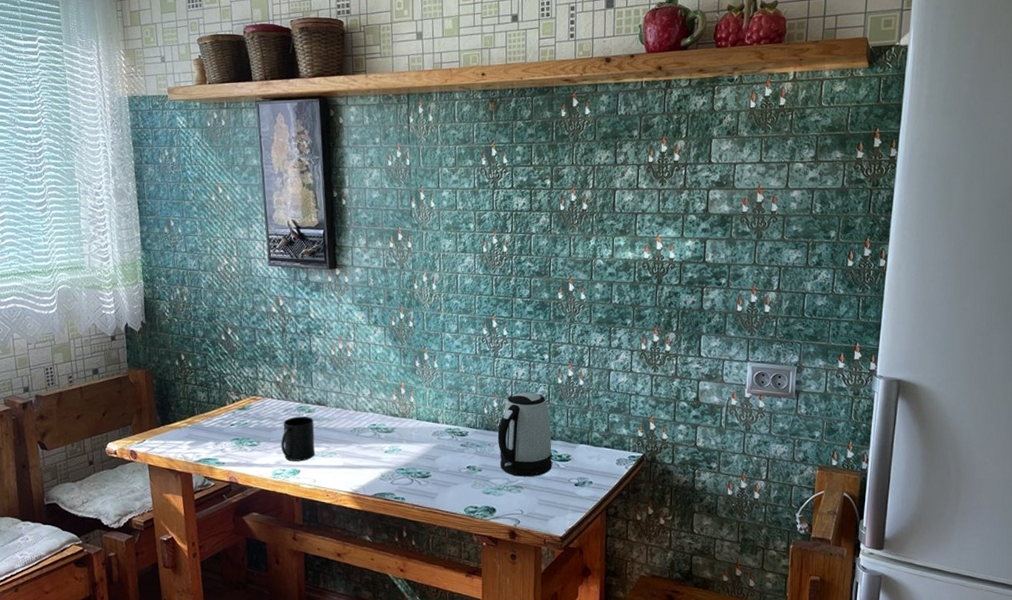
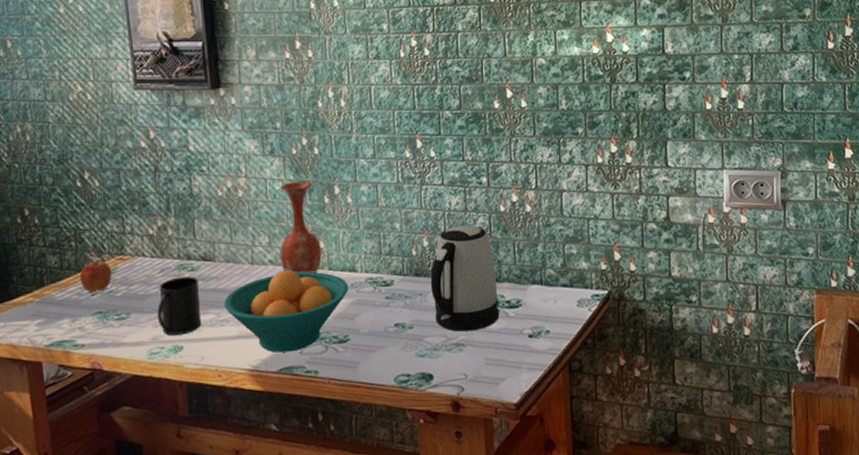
apple: none [222,399,247,424] -> present [79,261,112,293]
fruit bowl: none [333,417,432,482] -> present [224,270,349,353]
vase: none [378,347,412,422] -> present [280,180,322,274]

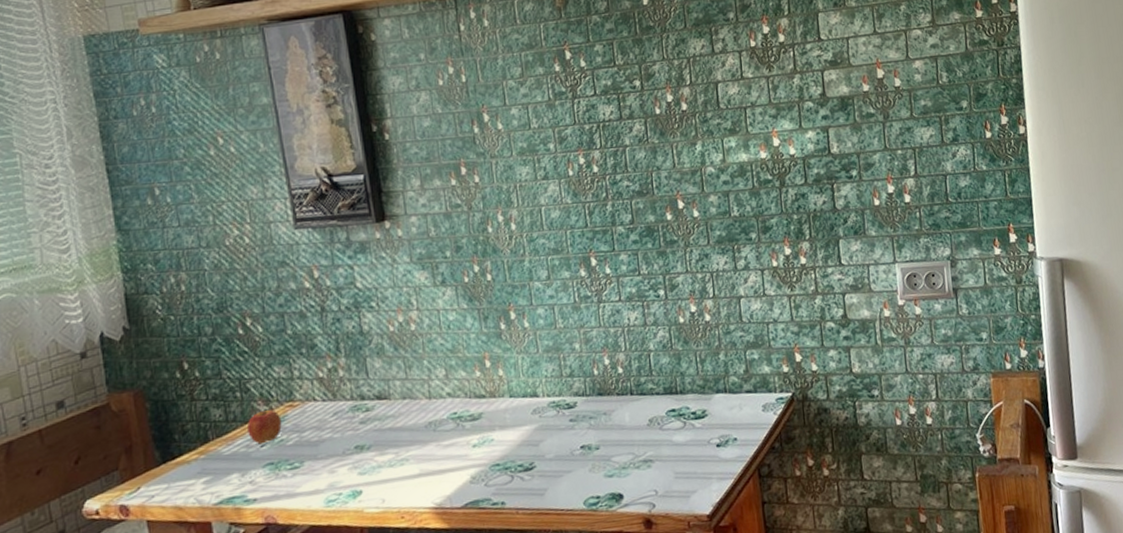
mug: present [157,277,202,335] -> none [332,417,381,481]
fruit bowl: present [224,270,349,353] -> none [402,400,531,488]
vase: present [280,180,322,274] -> none [454,308,502,405]
kettle: present [430,224,500,332] -> none [613,339,686,448]

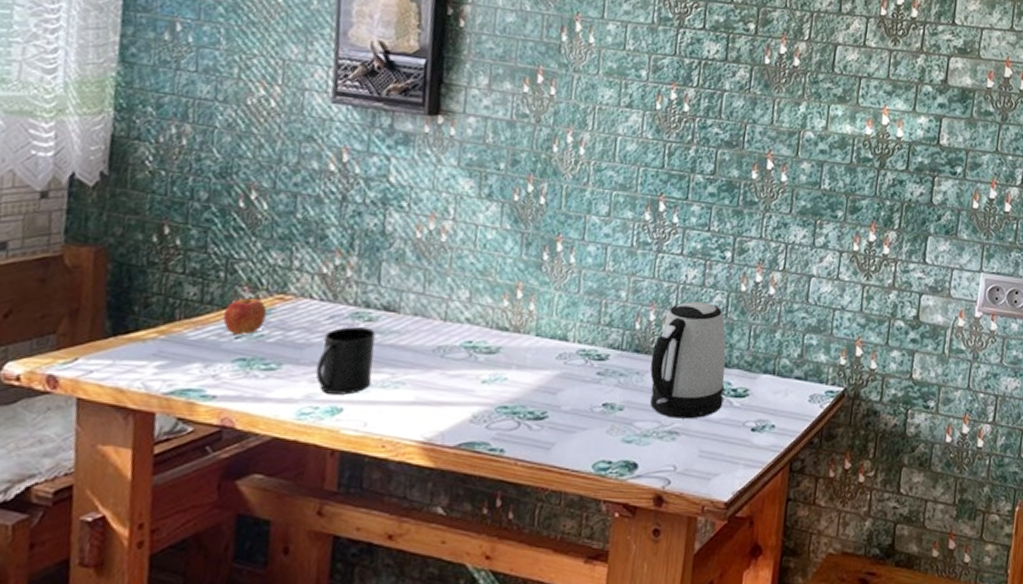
mug: none [332,417,381,481] -> present [315,327,376,395]
kettle: none [613,339,686,448] -> present [650,301,726,419]

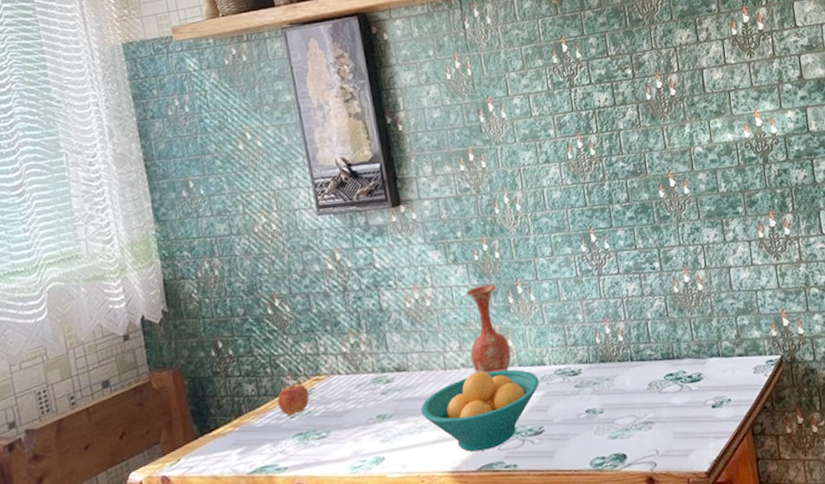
mug: present [315,327,376,395] -> none [356,388,401,448]
fruit bowl: none [402,331,556,425] -> present [421,369,539,452]
vase: none [479,232,532,339] -> present [466,284,511,374]
kettle: present [650,301,726,419] -> none [615,308,683,411]

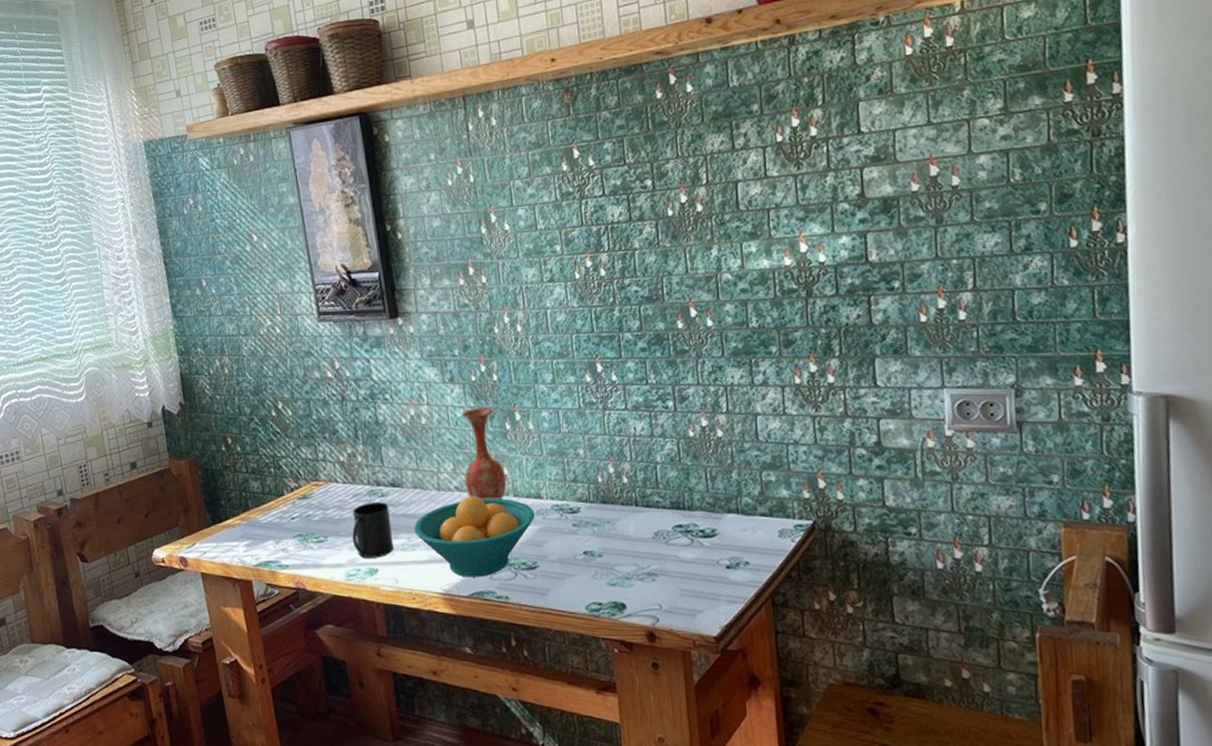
apple: present [277,384,309,417] -> none [279,487,309,517]
mug: none [356,388,401,448] -> present [352,502,394,558]

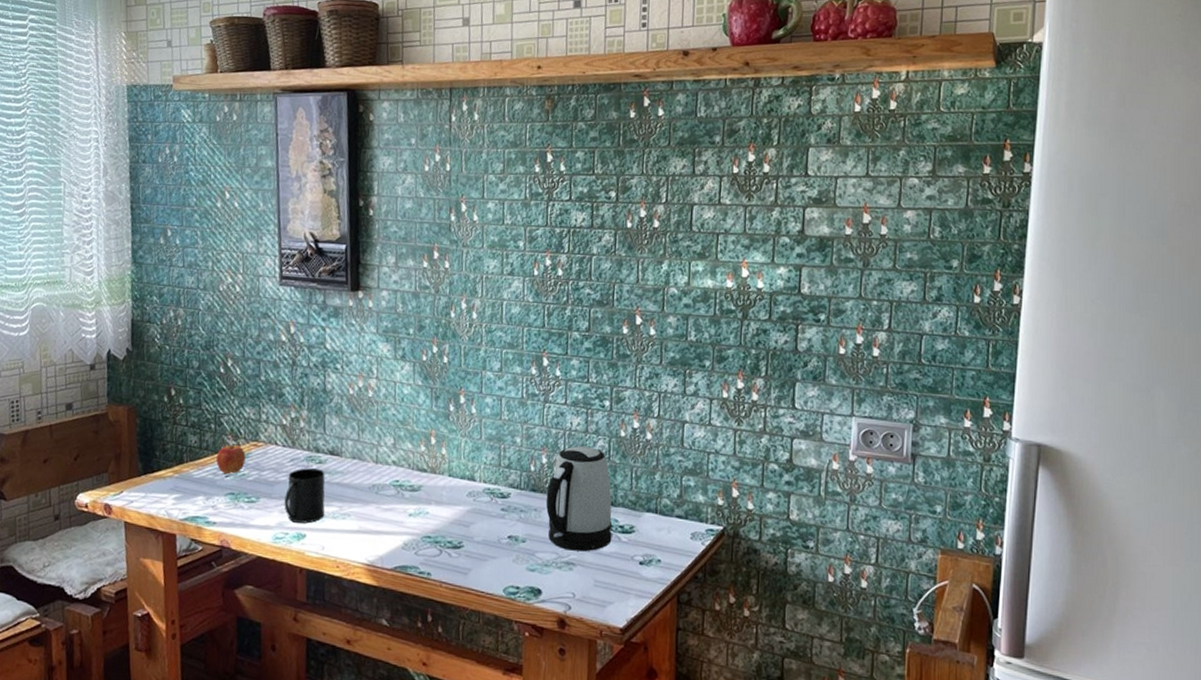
apple: none [279,487,309,517] -> present [215,445,246,475]
fruit bowl: present [414,496,535,577] -> none [347,472,466,552]
vase: present [462,407,507,500] -> none [403,387,444,478]
kettle: none [618,450,694,561] -> present [546,445,612,552]

